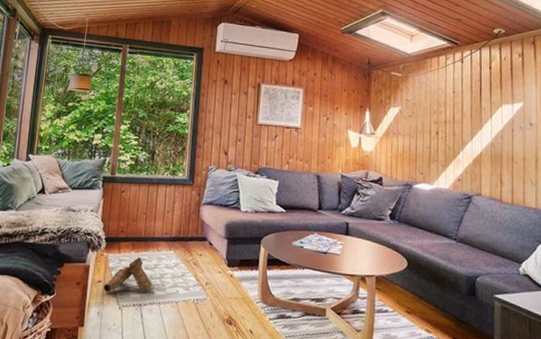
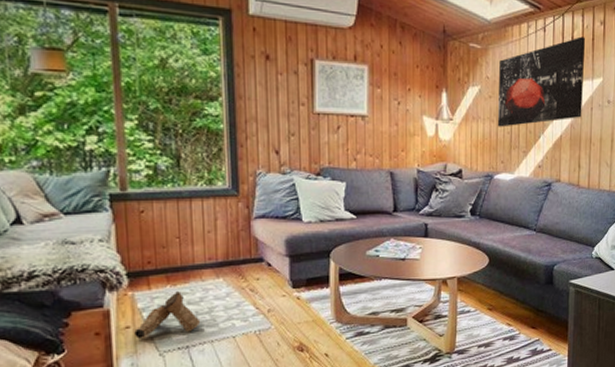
wall art: none [416,67,503,143] -> present [497,36,585,127]

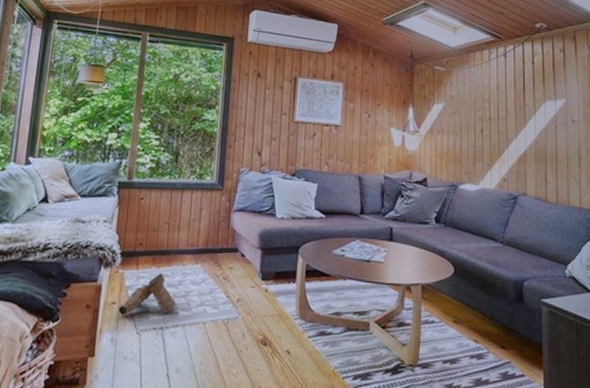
wall art: present [497,36,585,127] -> none [461,62,546,141]

